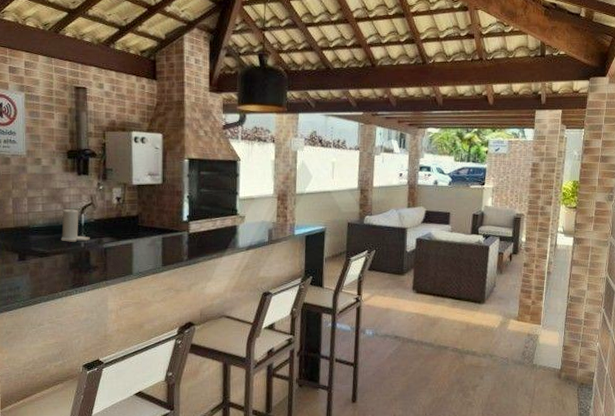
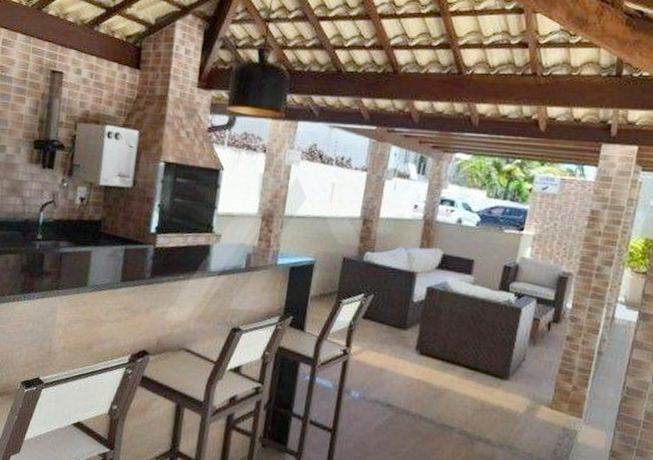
paper towel: present [61,209,90,243] -> none [15,205,47,243]

